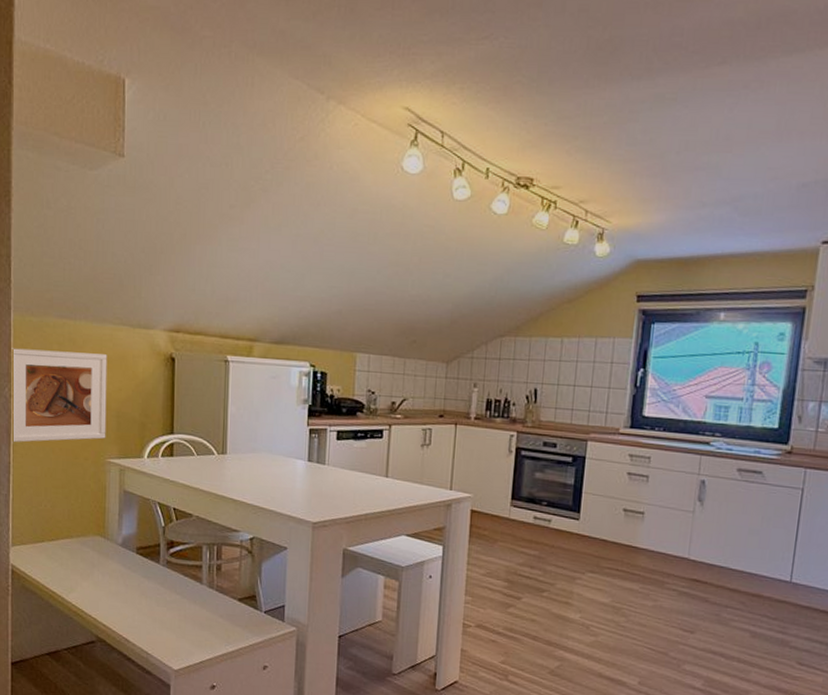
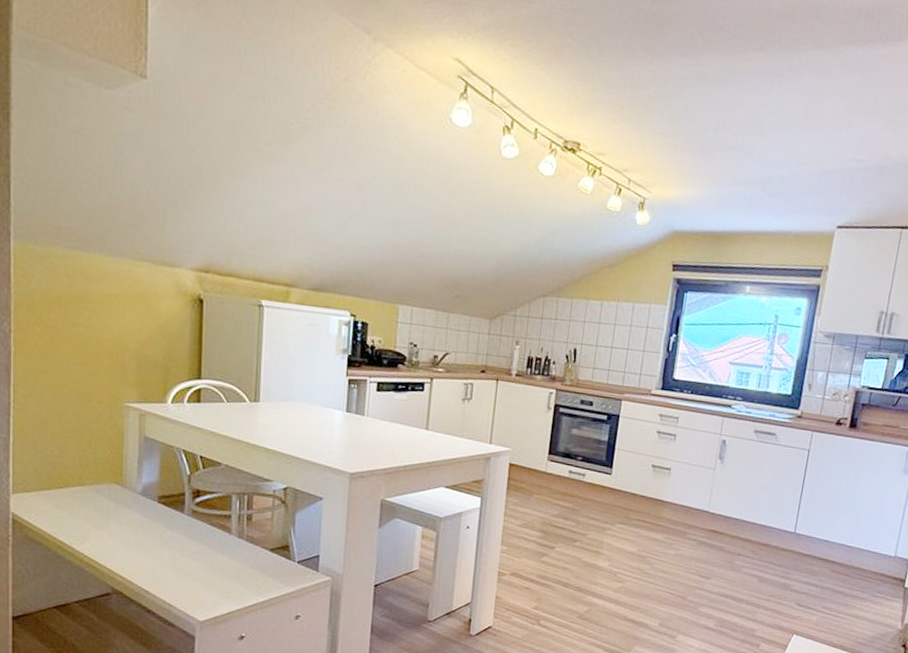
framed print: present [11,348,107,443] -> none [11,278,126,382]

